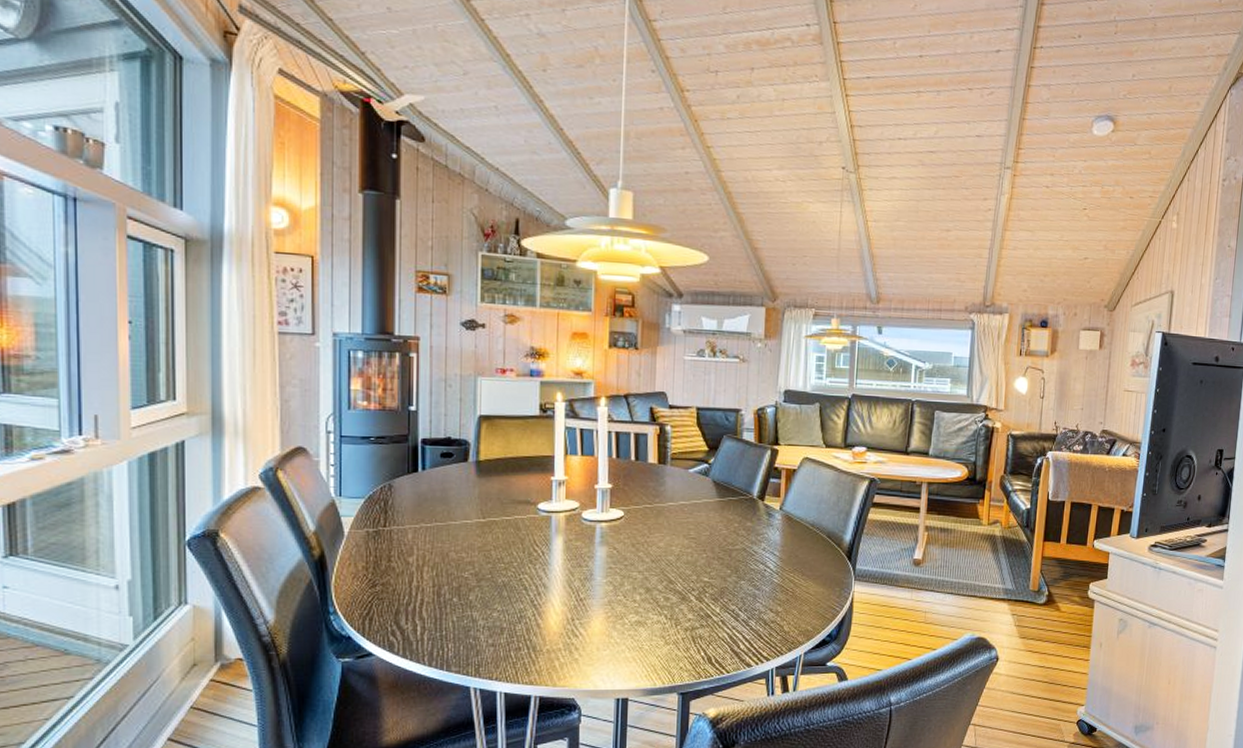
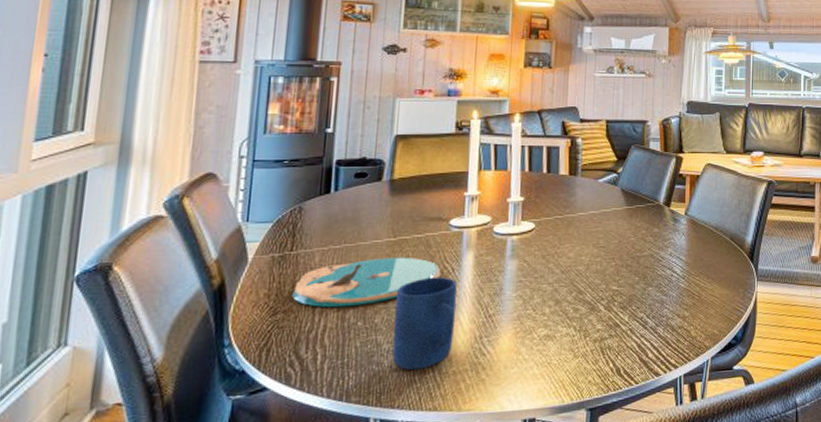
plate: none [389,538,531,583] -> present [292,257,441,308]
mug: none [487,559,547,647] -> present [392,277,457,371]

